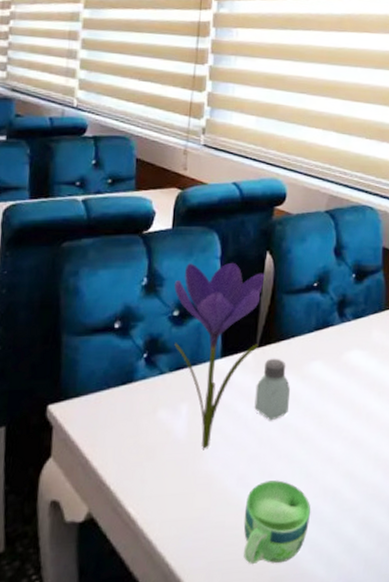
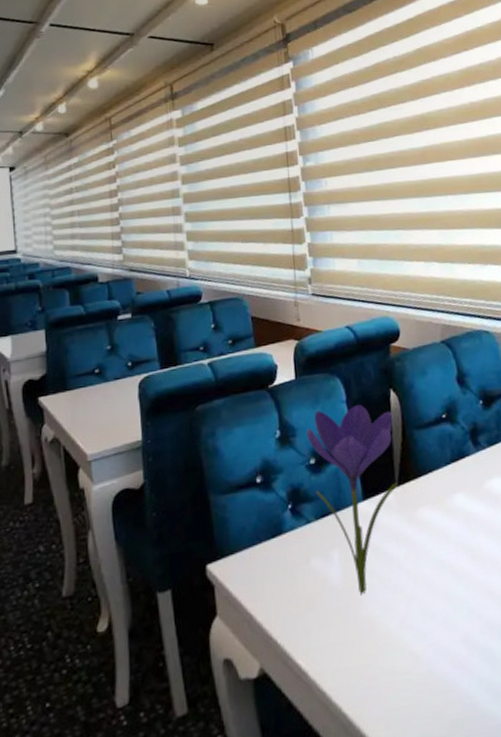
cup: present [243,480,311,564] -> none [412,619,481,709]
saltshaker: present [254,358,291,421] -> none [402,494,439,560]

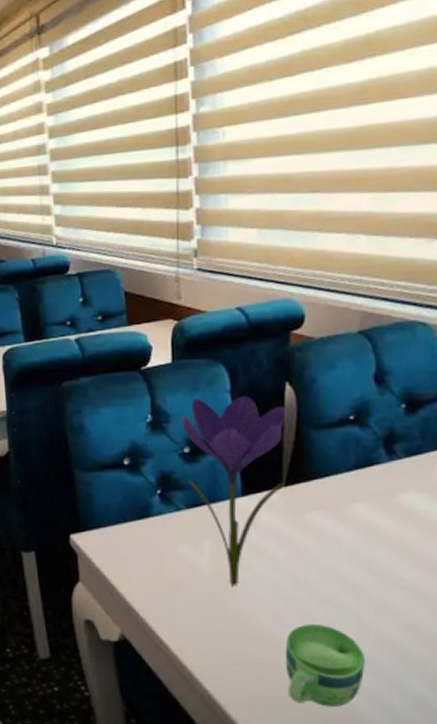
cup: none [412,619,481,709] -> present [285,624,366,707]

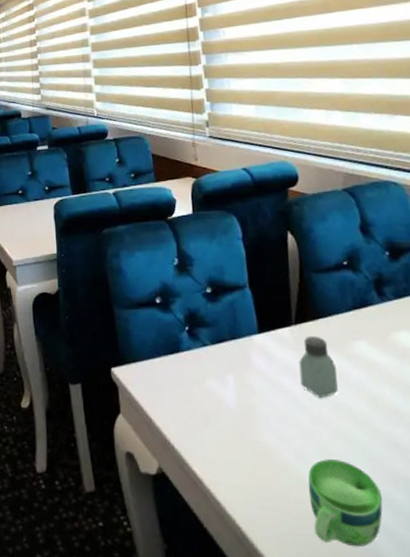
flower: present [182,395,286,586] -> none [203,242,295,420]
saltshaker: none [286,498,330,564] -> present [299,335,338,399]

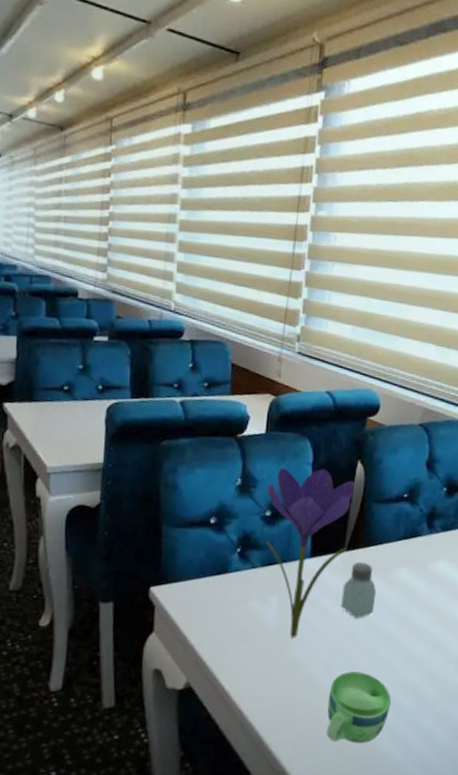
flower: none [203,242,295,420] -> present [266,467,356,638]

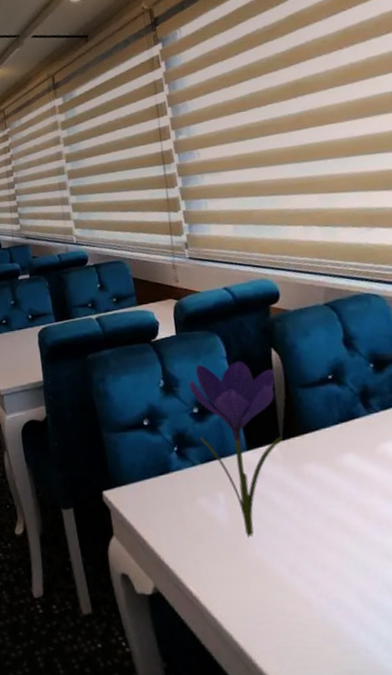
cup: present [326,672,392,744] -> none [303,572,379,658]
saltshaker: present [340,561,377,619] -> none [288,450,329,512]

